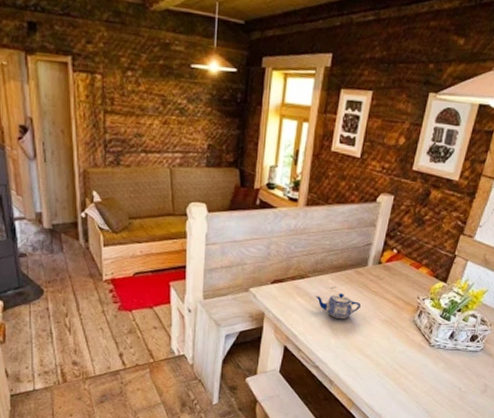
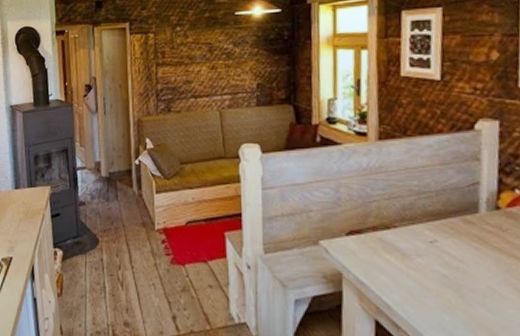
teapot: present [315,293,361,320] -> none [408,249,480,287]

